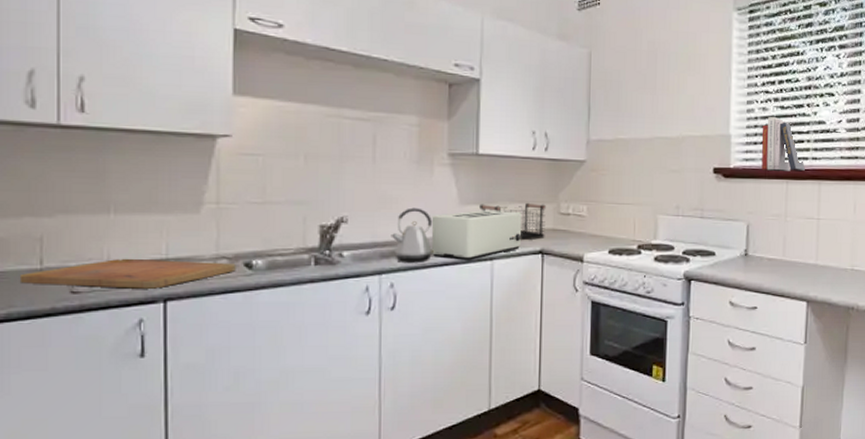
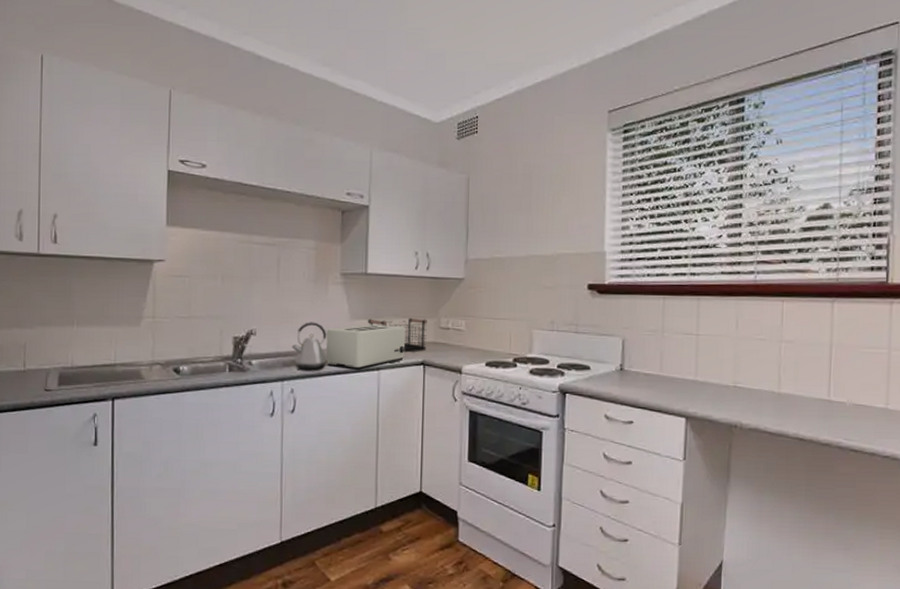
cutting board: present [19,258,236,290] -> none [9,362,167,390]
books: present [761,116,805,172] -> none [637,232,683,288]

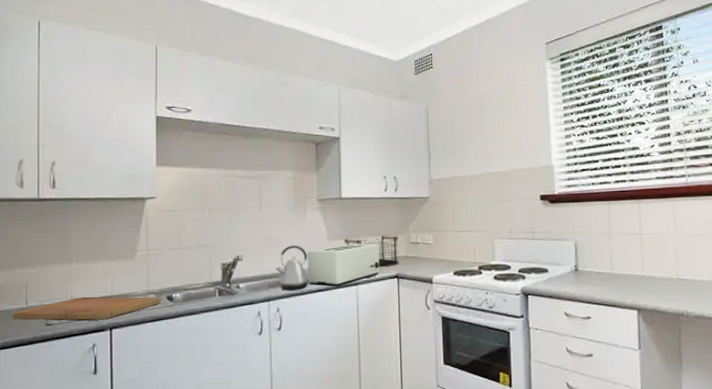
cutting board: none [9,362,167,390] -> present [12,296,161,321]

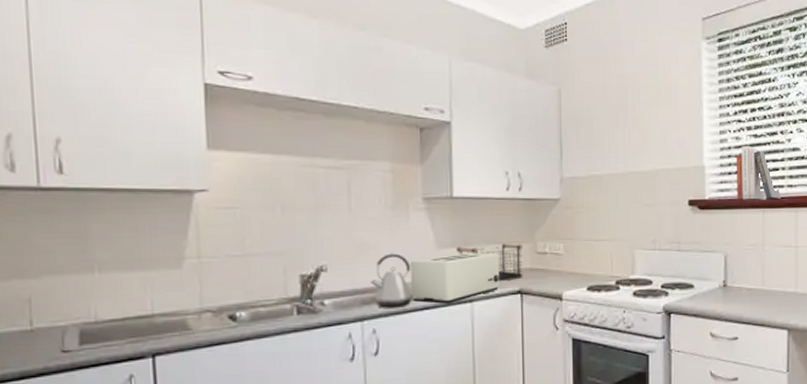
cutting board: present [12,296,161,321] -> none [11,315,221,346]
books: none [581,146,624,195] -> present [736,145,781,201]

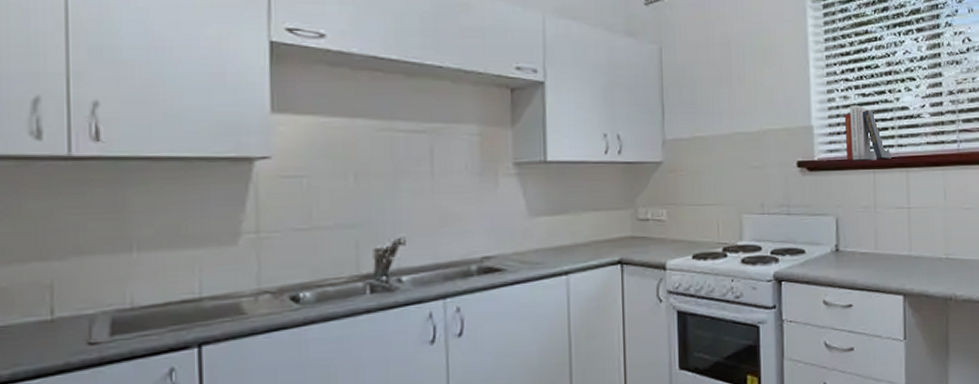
kettle: present [370,253,415,309] -> none [454,223,504,285]
toaster: present [409,252,500,305] -> none [498,220,599,278]
dish rack: present [455,243,523,282] -> none [549,210,623,252]

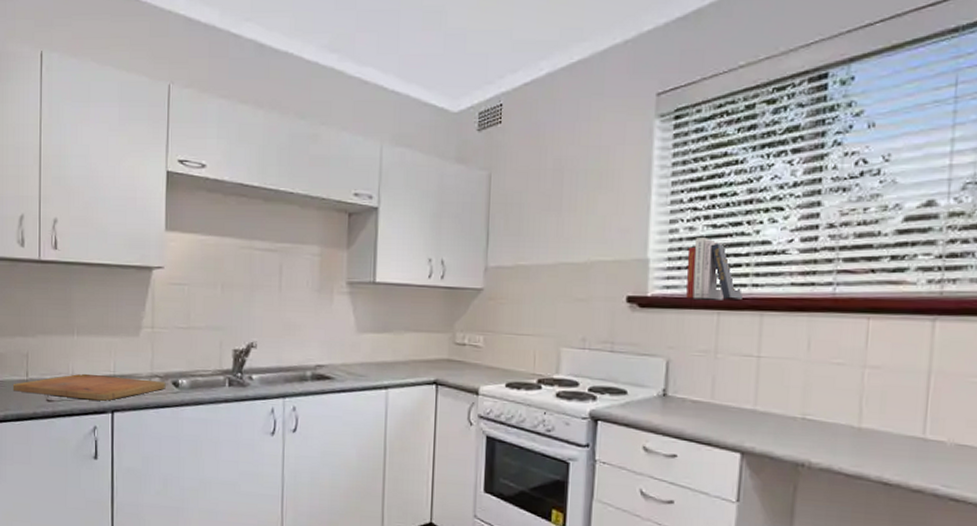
cutting board: none [26,298,281,338] -> present [12,373,166,402]

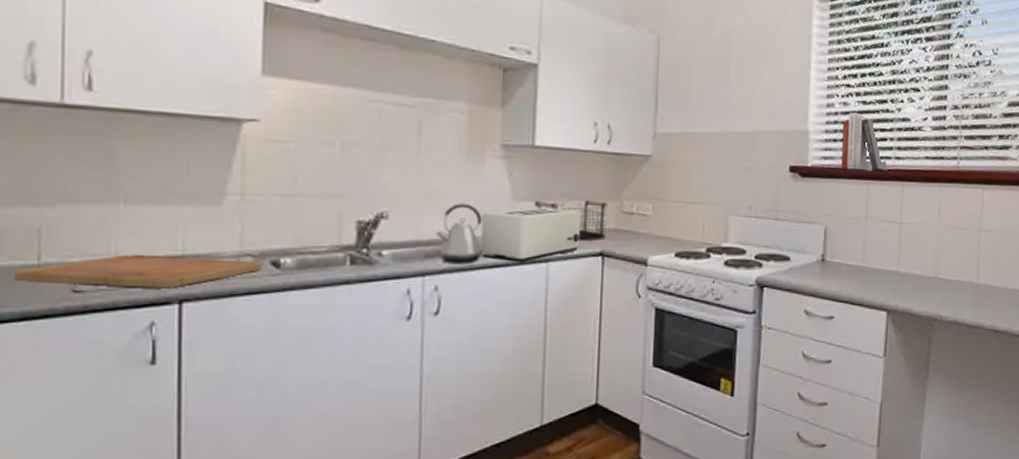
kettle: none [294,334,333,389] -> present [436,203,485,265]
toaster: none [329,339,417,389] -> present [480,207,582,263]
dish rack: none [374,331,441,371] -> present [533,199,607,242]

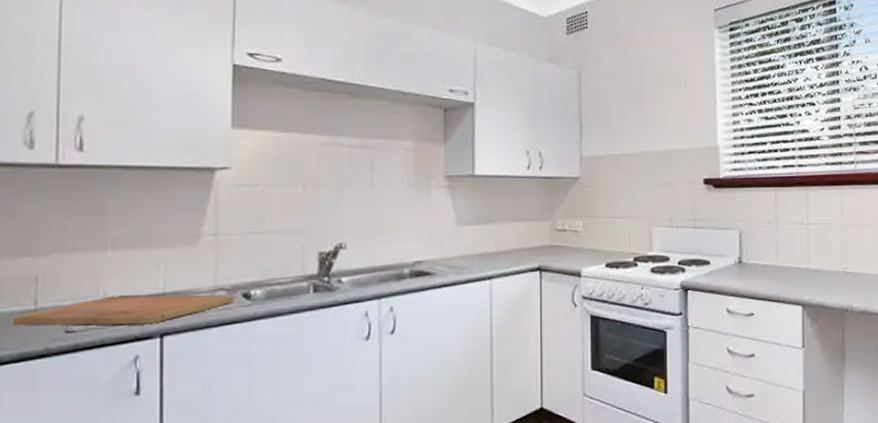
kettle: present [436,203,485,265] -> none [389,230,434,287]
toaster: present [480,207,582,263] -> none [429,230,520,282]
dish rack: present [533,199,607,242] -> none [476,220,542,259]
books: present [841,111,888,172] -> none [748,127,792,180]

